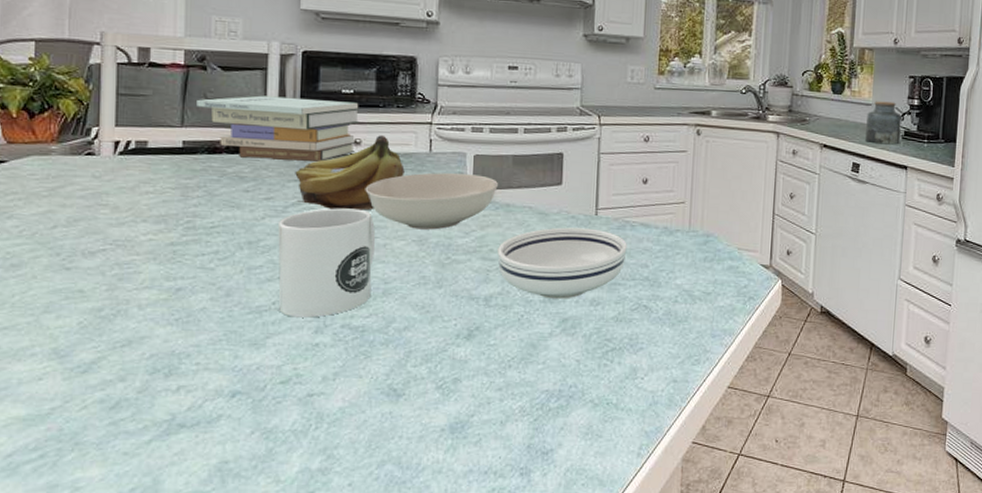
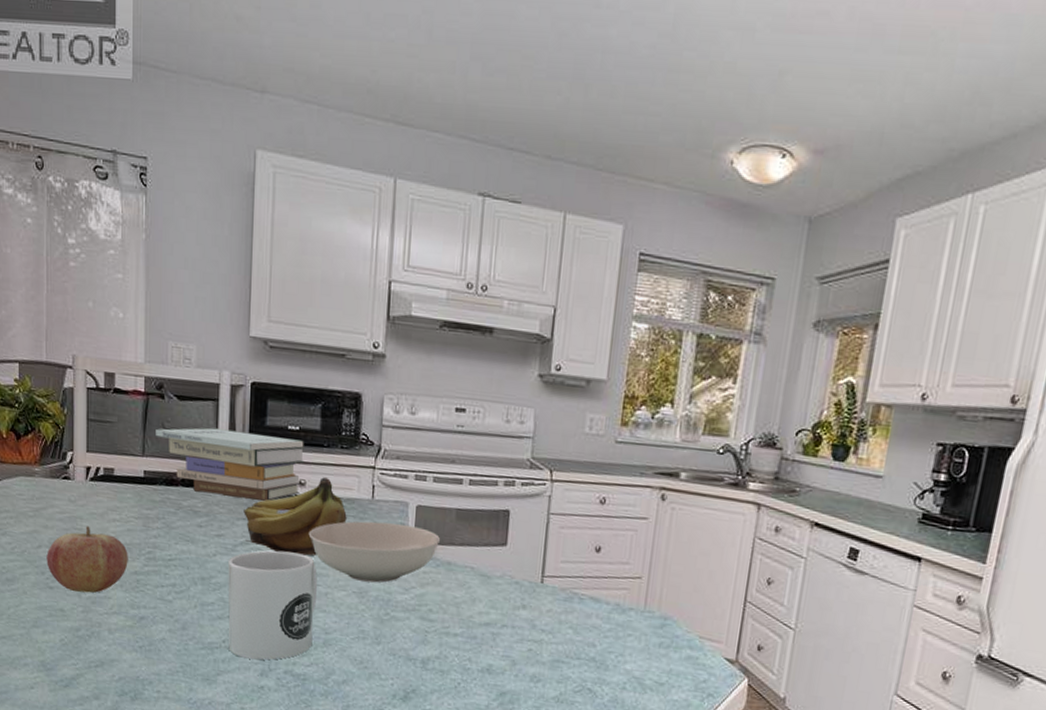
fruit: none [63,201,163,271] -> present [46,526,128,593]
bowl: present [497,227,627,299] -> none [436,592,574,672]
jar: present [865,101,902,145] -> none [869,472,921,530]

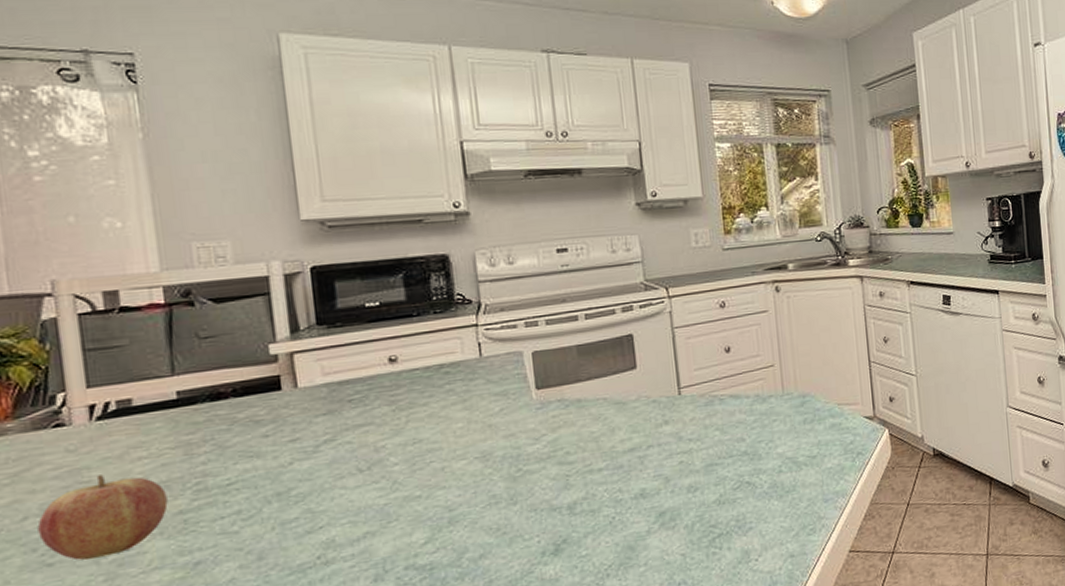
books: present [156,428,306,501] -> none [187,315,393,399]
mug: present [227,550,318,660] -> none [311,433,435,570]
fruit: present [244,477,347,556] -> none [322,347,454,440]
bowl: present [308,521,441,583] -> none [409,372,566,445]

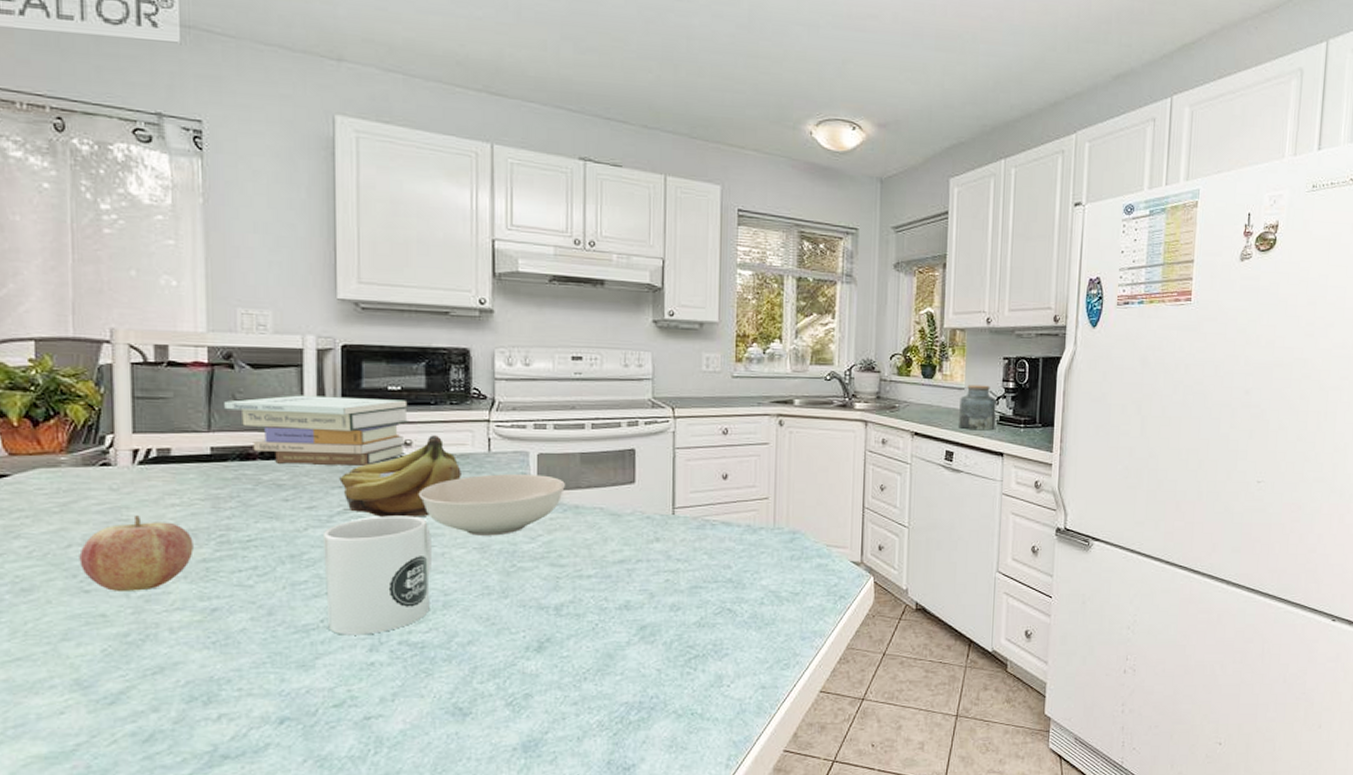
books: none [187,315,393,399] -> present [224,395,410,466]
mug: none [311,433,435,570] -> present [324,515,433,635]
fruit: none [322,347,454,440] -> present [339,435,461,517]
bowl: none [409,372,566,445] -> present [418,474,566,536]
jar: none [950,227,987,273] -> present [959,385,996,431]

